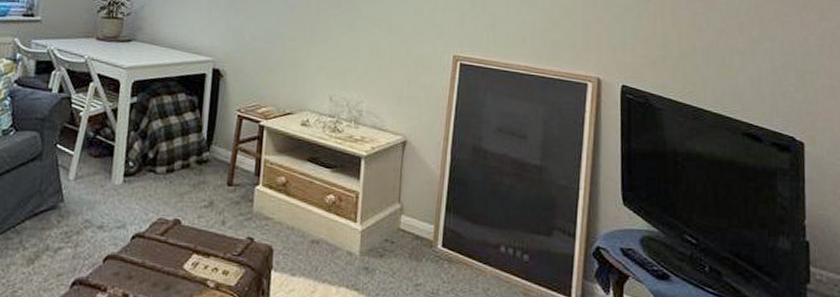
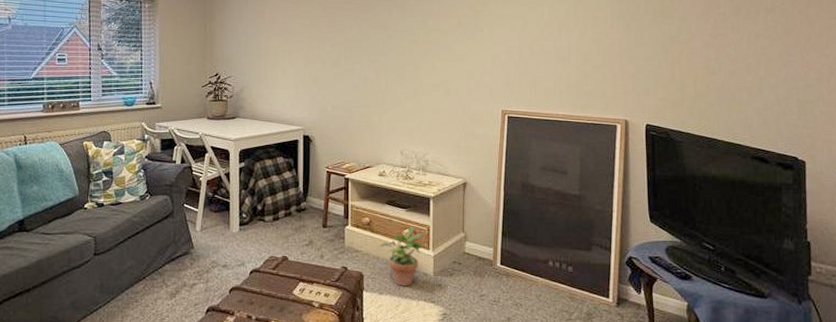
potted plant: none [295,191,351,268] -> present [379,226,424,286]

